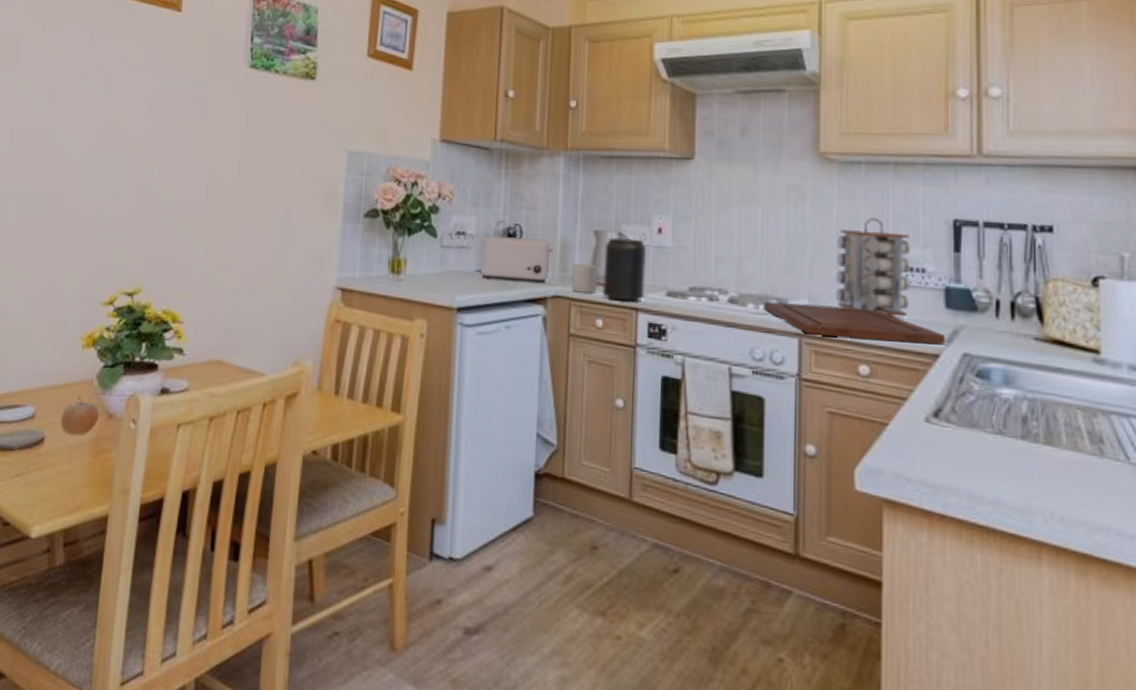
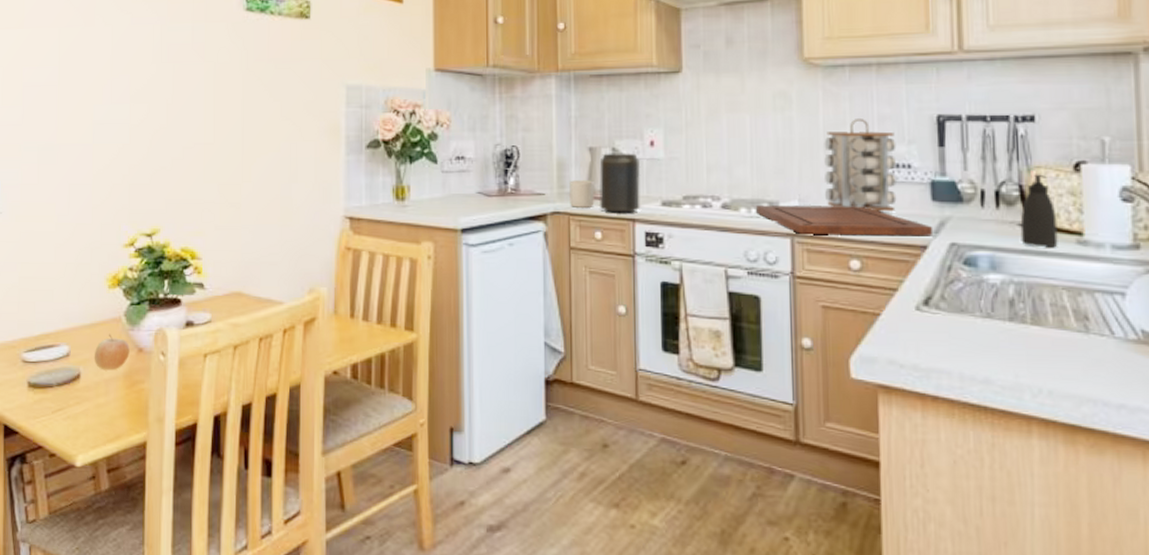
toaster: present [480,236,553,284] -> none [481,159,550,202]
soap dispenser: none [1035,286,1074,365] -> present [1020,174,1058,248]

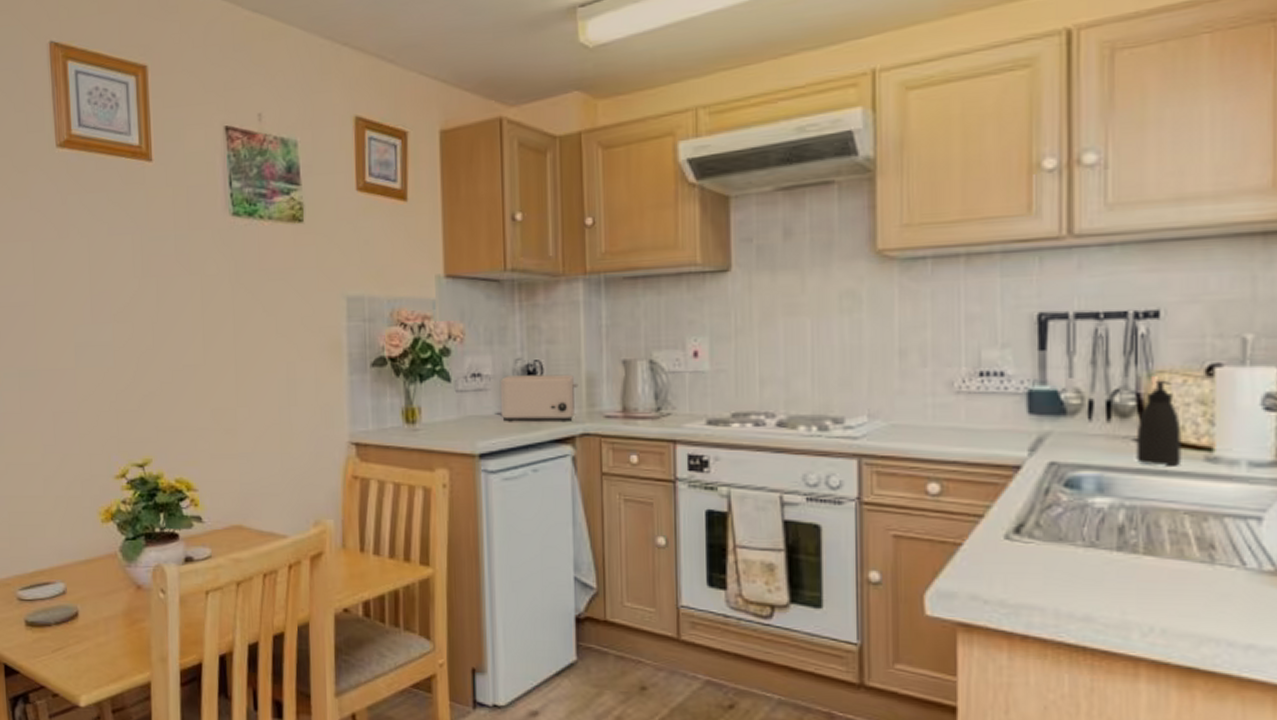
fruit: present [94,334,130,371] -> none [91,570,128,609]
toaster: none [481,159,550,202] -> present [500,374,578,423]
mug: present [569,180,594,207] -> none [600,397,629,428]
soda can: present [599,153,641,213] -> none [634,365,683,434]
cutting board: present [756,205,934,236] -> none [817,421,1029,456]
spice rack: present [824,119,897,213] -> none [899,319,987,429]

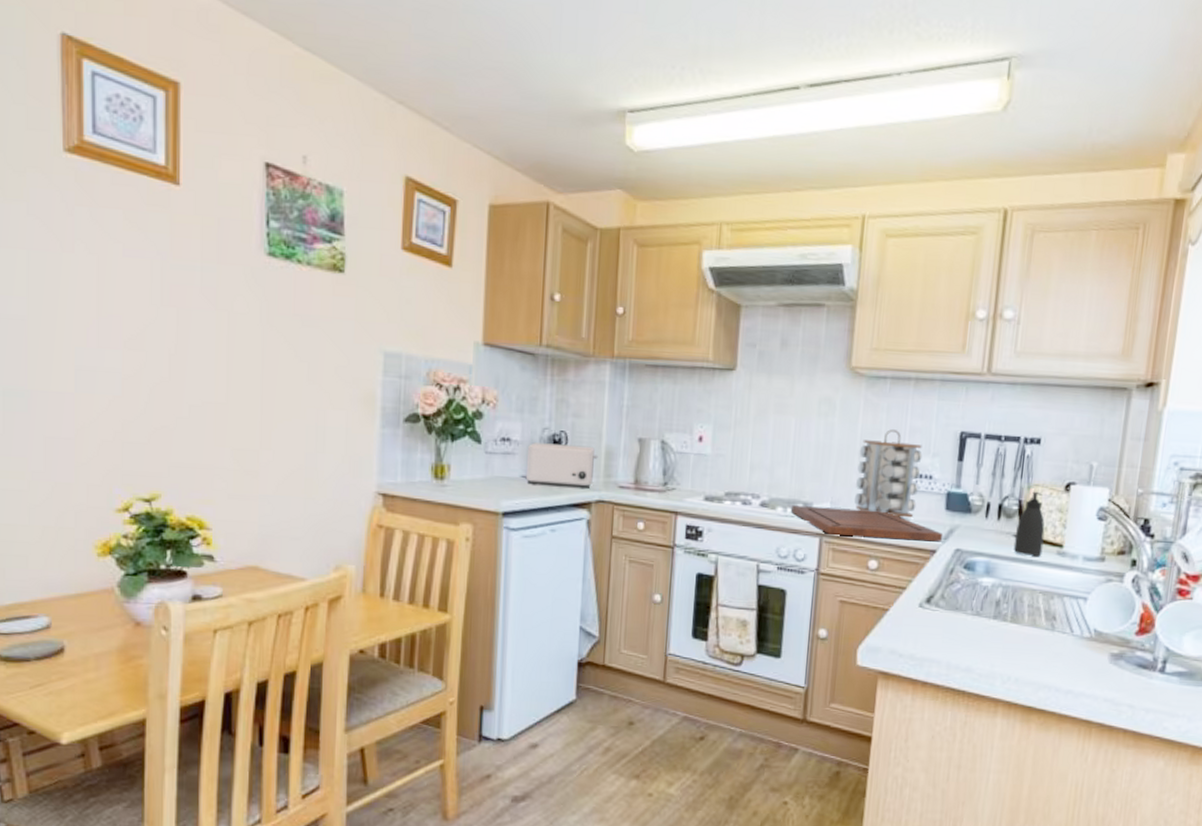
cutting board: none [817,421,1029,456] -> present [791,505,944,542]
spice rack: none [899,319,987,429] -> present [855,429,923,519]

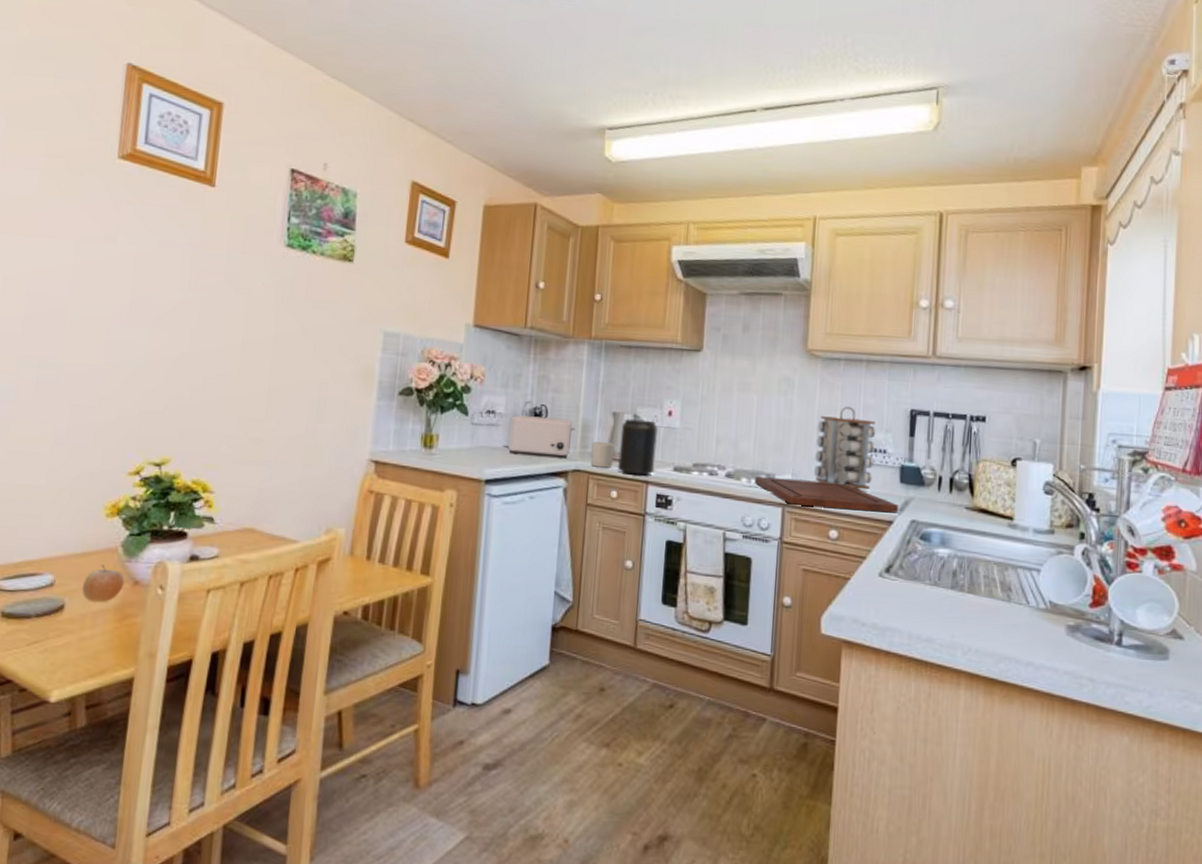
fruit: none [80,606,125,645] -> present [81,564,125,603]
mug: none [615,470,641,498] -> present [590,441,615,468]
soda can: none [643,445,688,506] -> present [617,418,658,476]
soap dispenser: present [1013,491,1045,557] -> none [966,466,995,529]

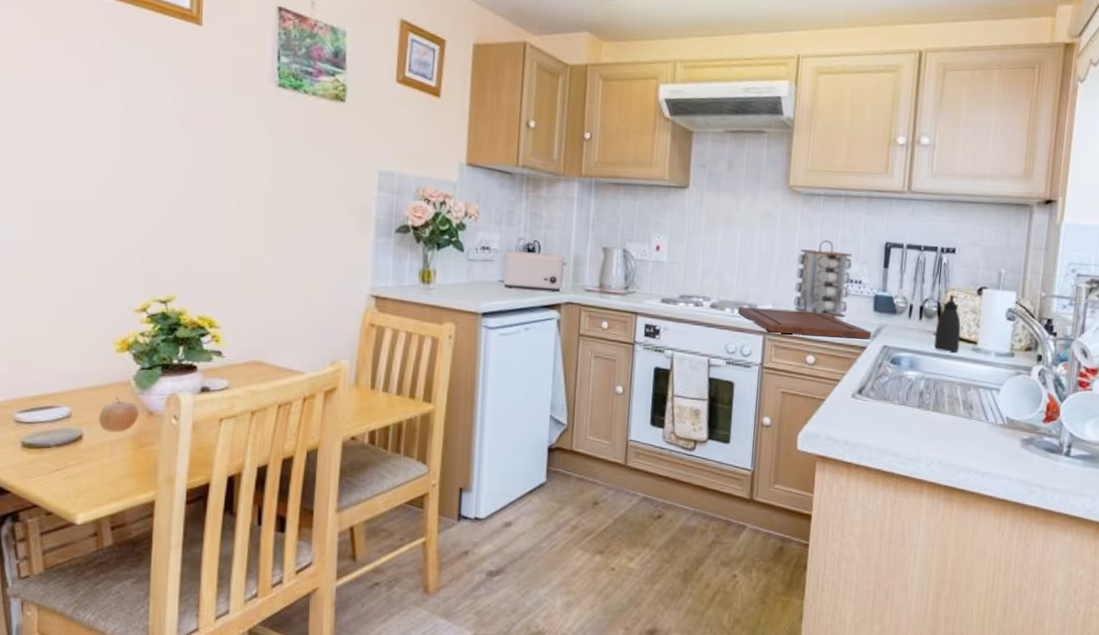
mug: present [590,441,615,468] -> none [582,275,605,300]
soda can: present [617,418,658,476] -> none [607,253,647,307]
soap dispenser: none [966,466,995,529] -> present [933,294,961,353]

